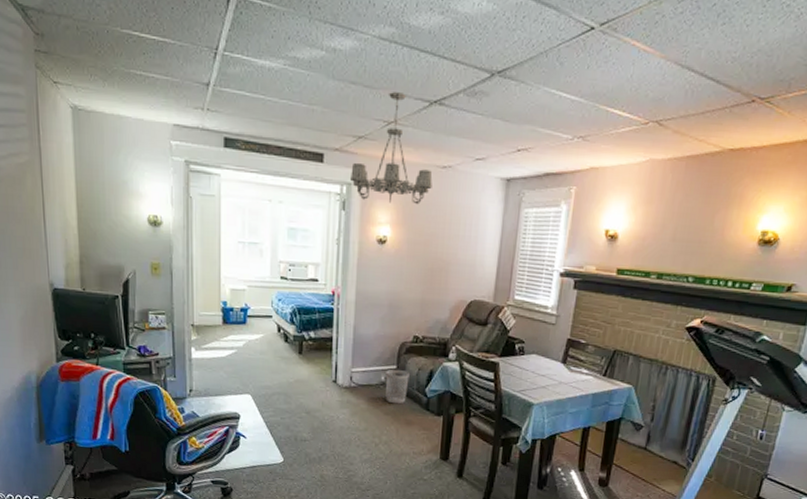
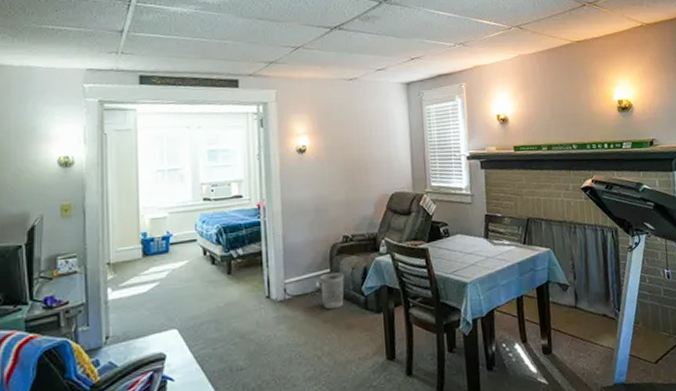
chandelier: present [350,92,433,205] -> none [265,23,342,116]

